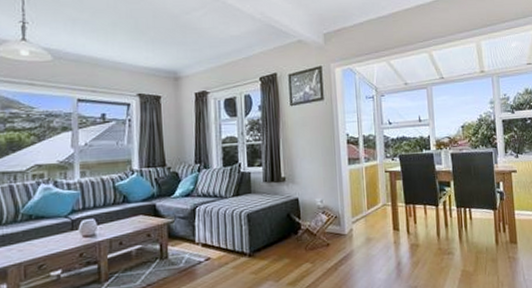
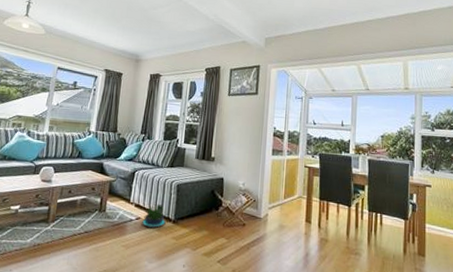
potted plant: none [212,239,240,267] -> present [141,204,166,228]

